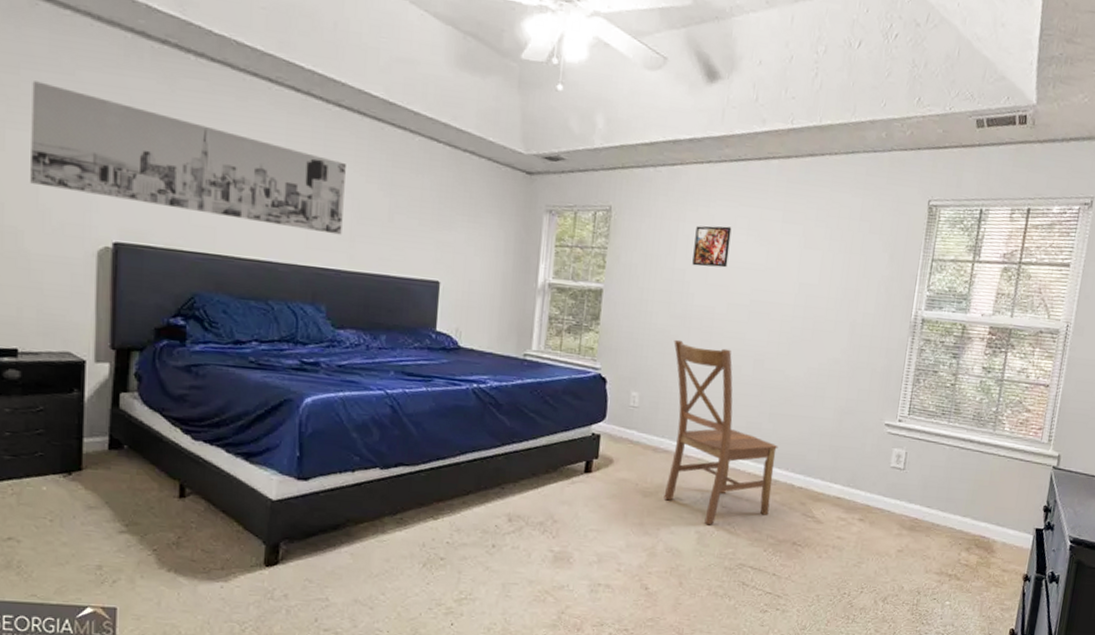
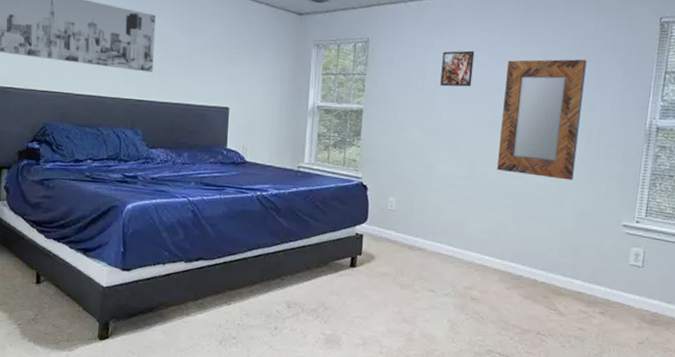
chair: present [663,339,778,525] -> none [419,151,522,315]
home mirror: none [753,239,852,375] -> present [497,59,587,181]

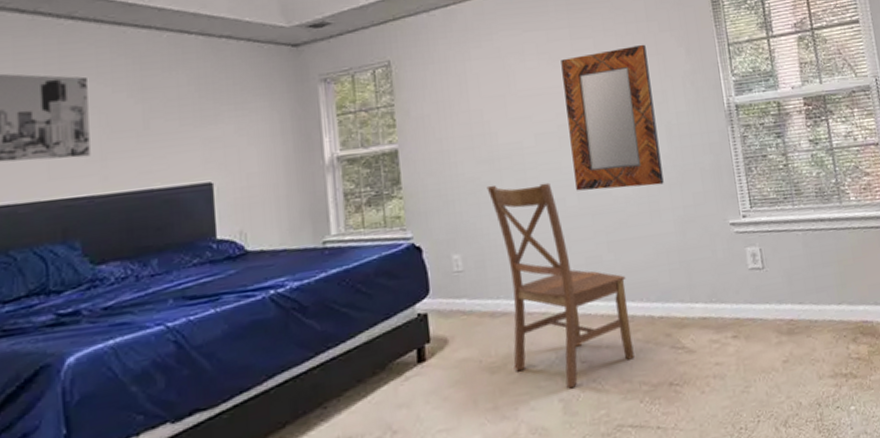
chair: none [419,151,522,315] -> present [486,182,635,389]
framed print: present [440,50,475,87] -> none [484,55,525,103]

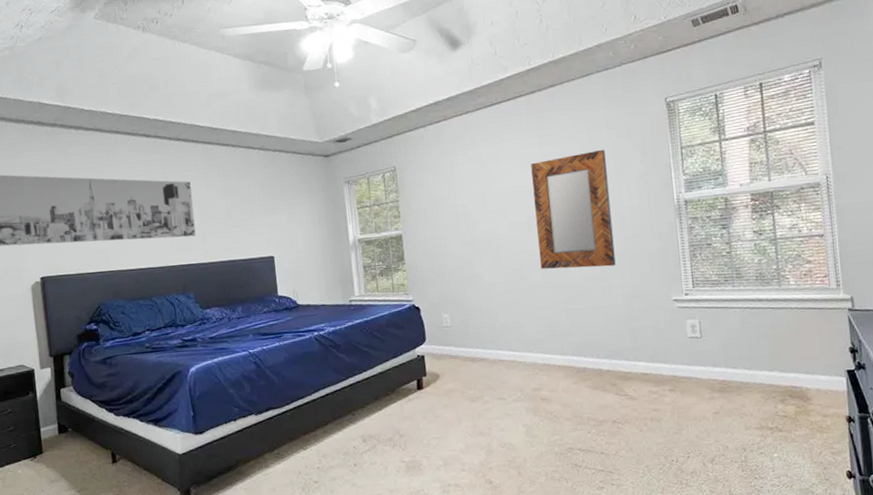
chair: present [486,182,635,389] -> none [469,262,585,418]

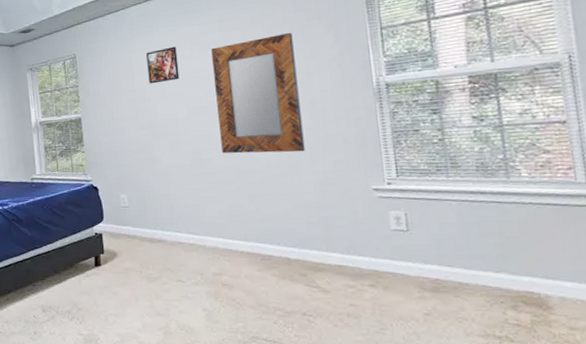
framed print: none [468,160,501,199] -> present [146,46,180,84]

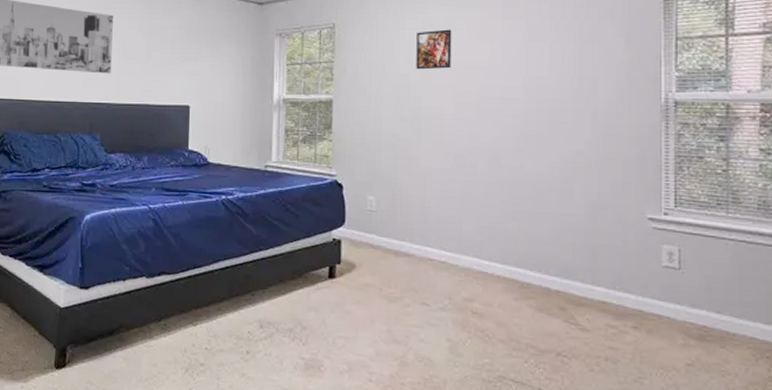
home mirror: present [211,32,305,154] -> none [489,30,581,168]

